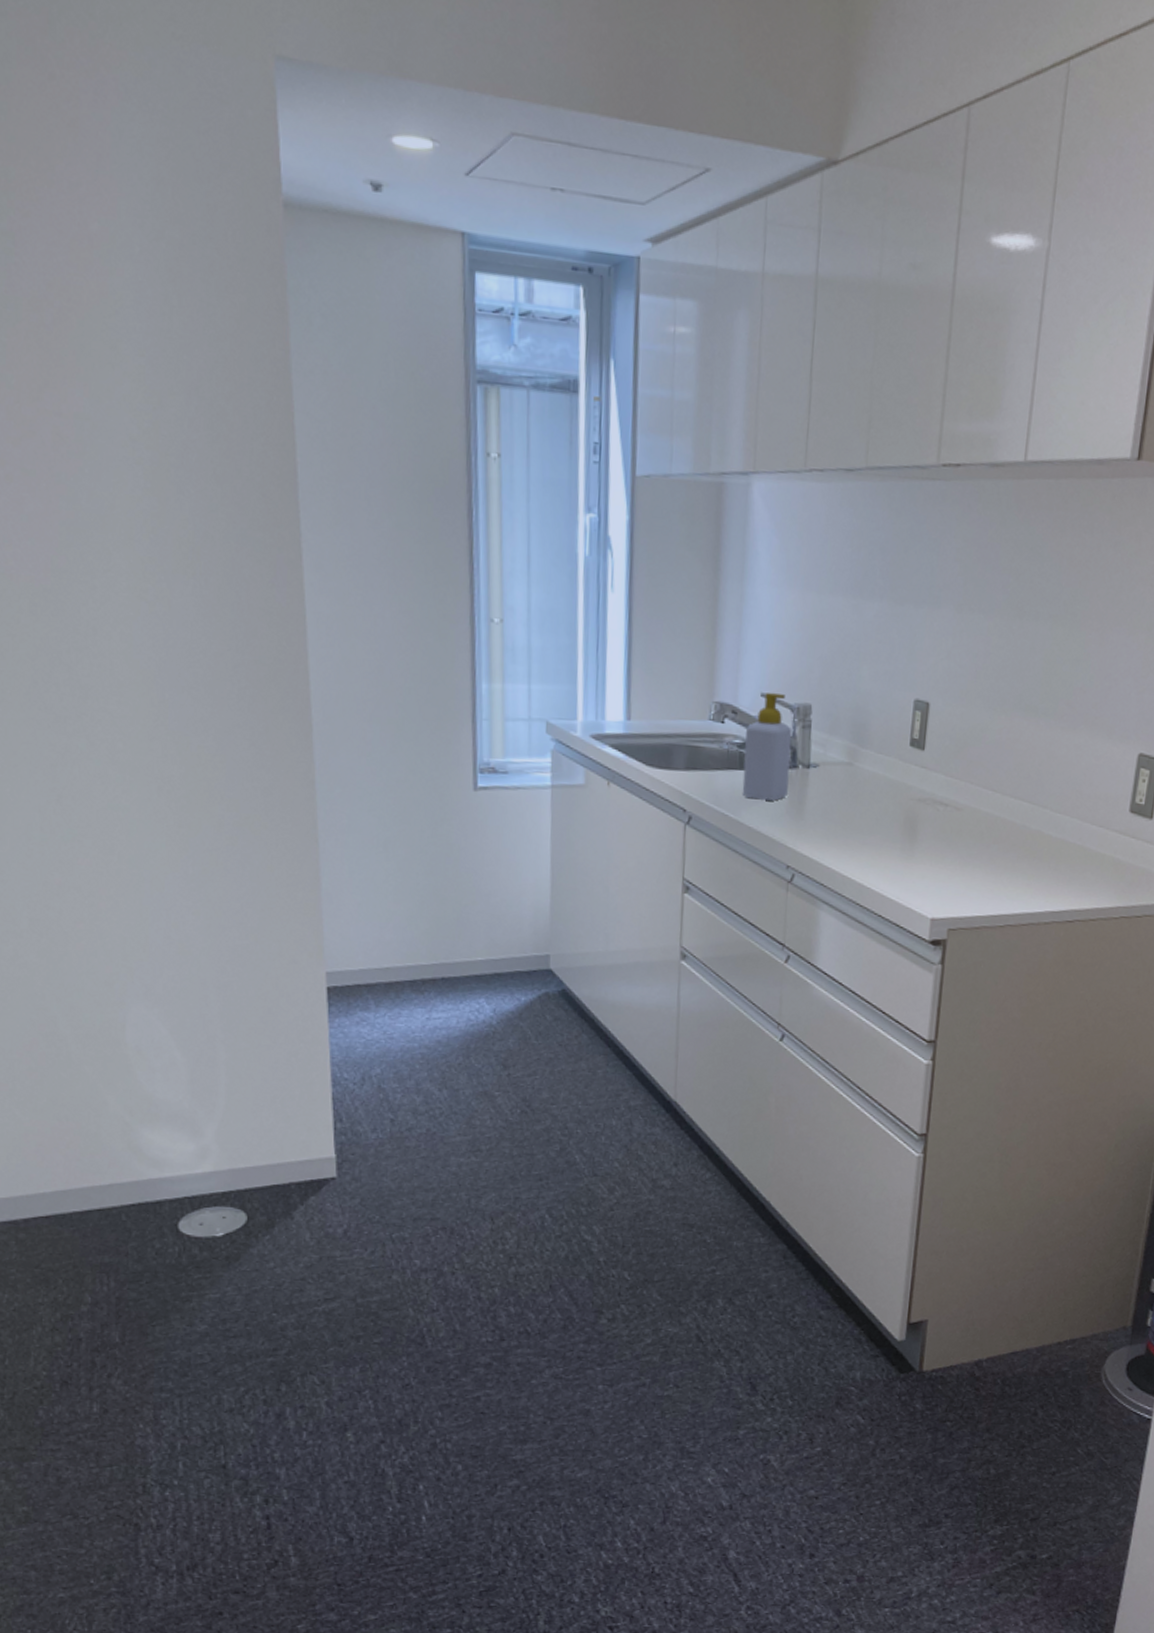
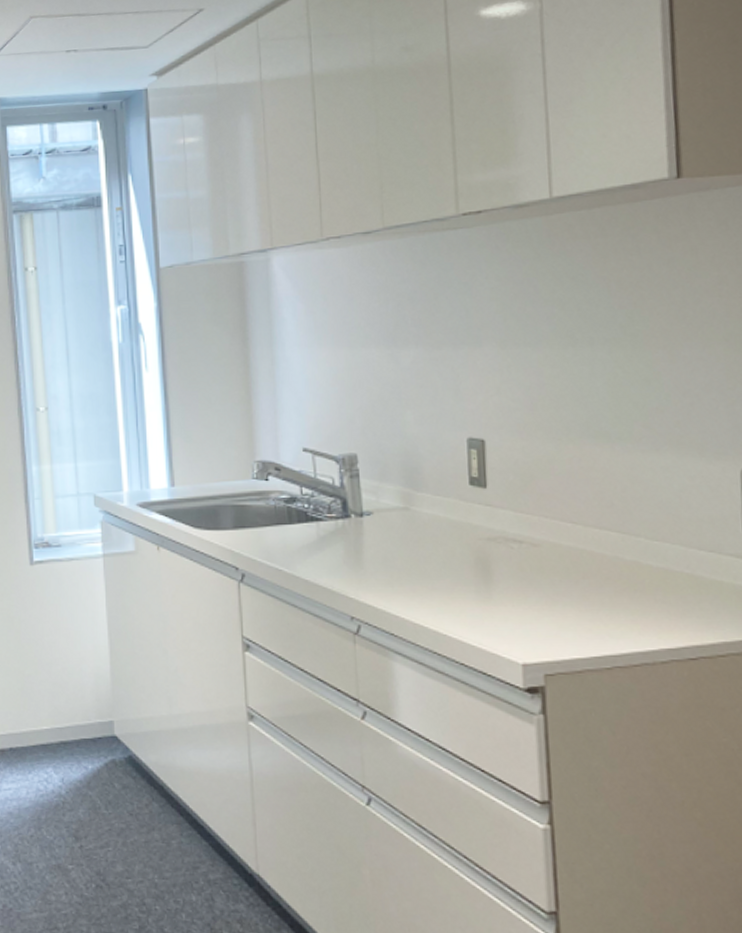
soap bottle: present [742,692,793,801] -> none [292,446,343,552]

